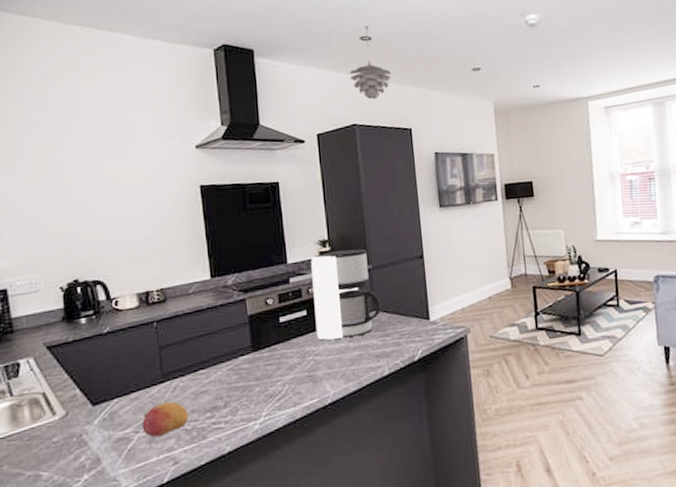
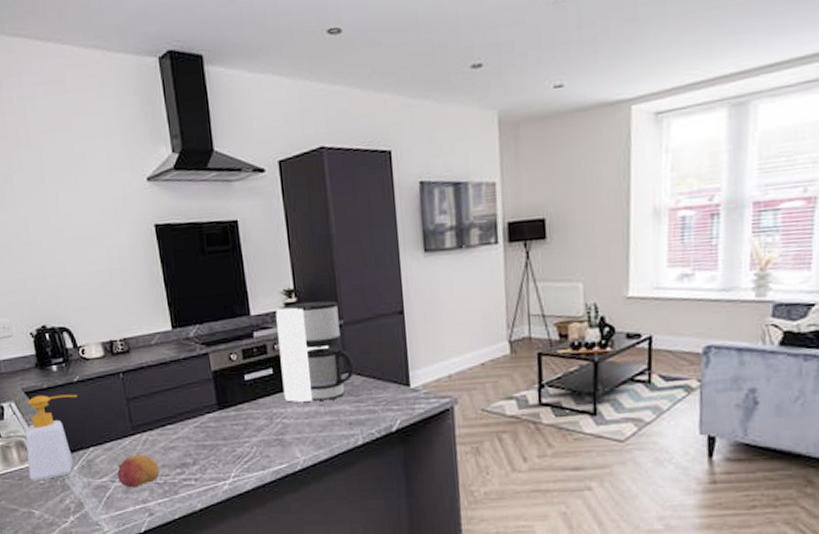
soap bottle: none [40,345,106,441] -> present [25,394,78,482]
pendant light: present [349,26,392,100] -> none [314,13,367,114]

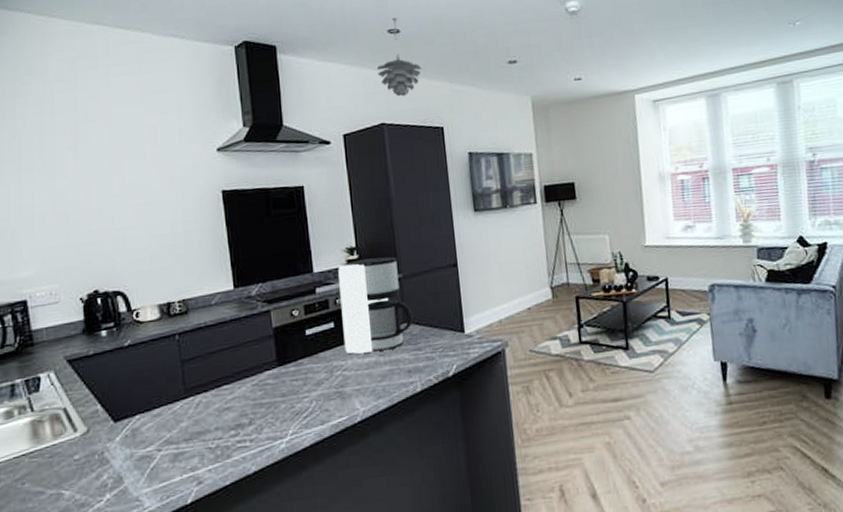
soap bottle: present [25,394,78,482] -> none [61,359,128,458]
fruit: present [117,455,160,488] -> none [165,418,212,456]
pendant light: none [314,13,367,114] -> present [376,17,422,97]

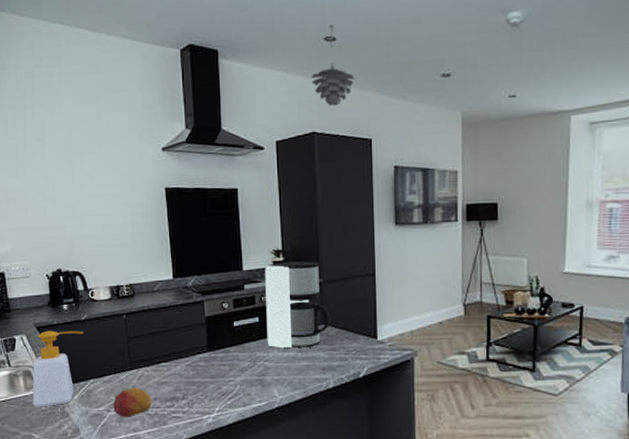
soap bottle: none [61,359,128,458] -> present [32,330,84,408]
fruit: none [165,418,212,456] -> present [113,388,152,418]

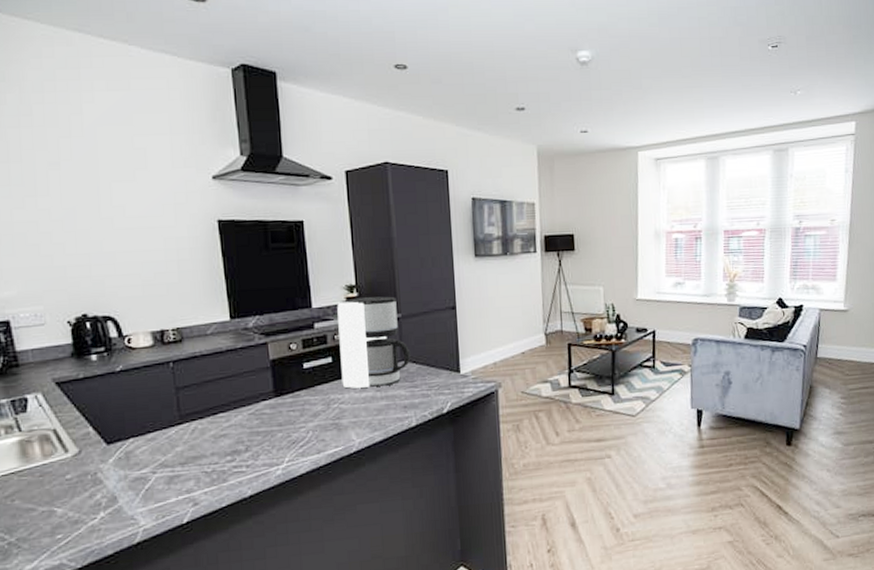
soap bottle: present [32,330,84,408] -> none [52,384,120,477]
fruit: present [113,388,152,418] -> none [160,444,208,478]
pendant light: present [311,25,355,106] -> none [381,52,429,136]

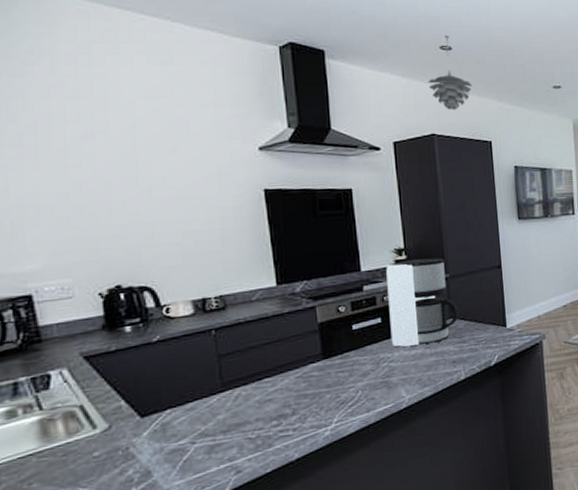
pendant light: none [381,52,429,136] -> present [428,35,473,110]

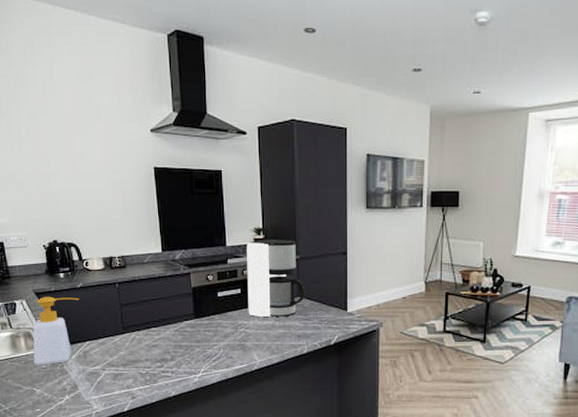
soap bottle: none [77,355,156,456] -> present [32,296,80,366]
pendant light: present [428,35,473,110] -> none [291,16,333,95]

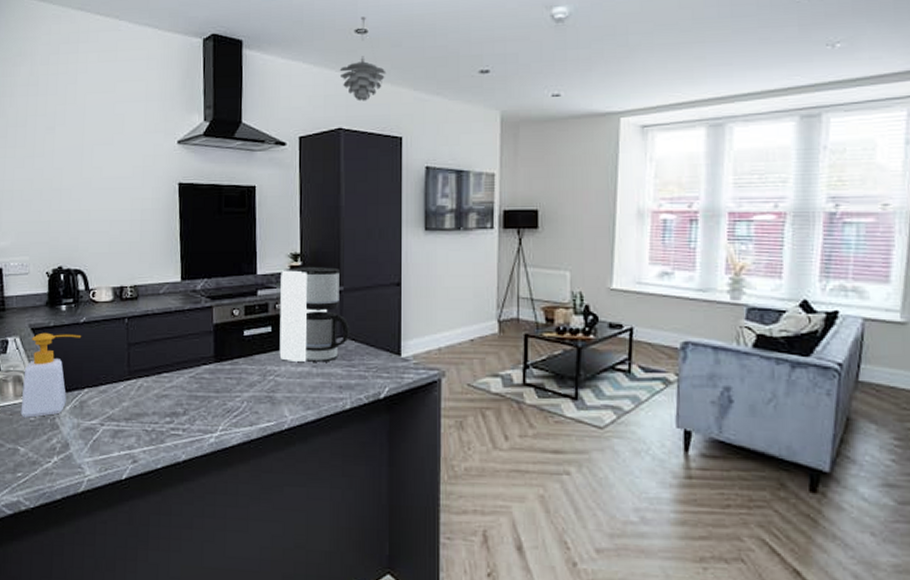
pendant light: none [291,16,333,95] -> present [339,16,387,102]

